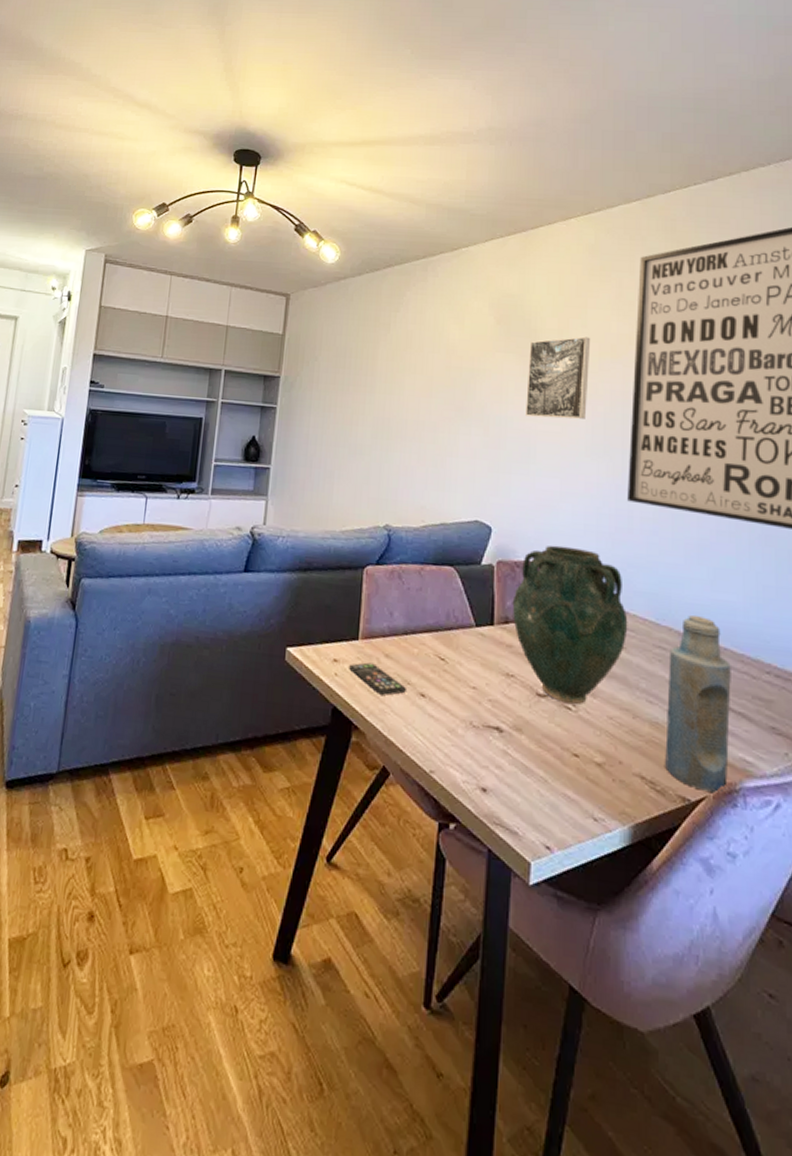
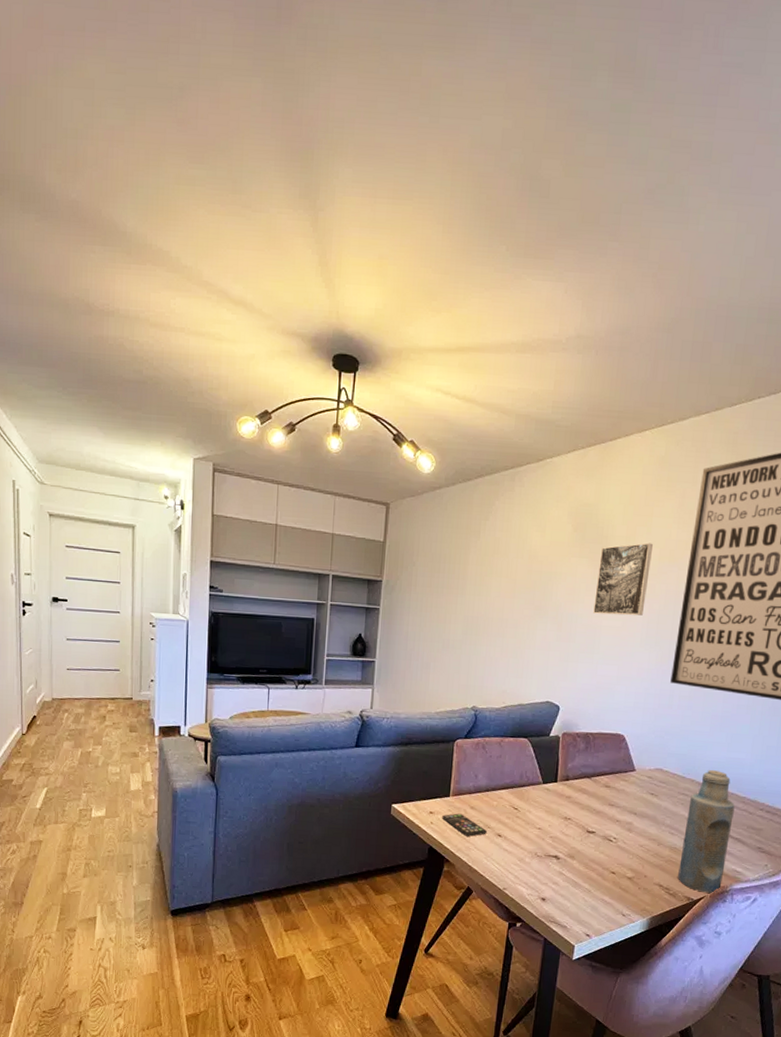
vase: present [512,545,628,705] -> none [572,719,662,838]

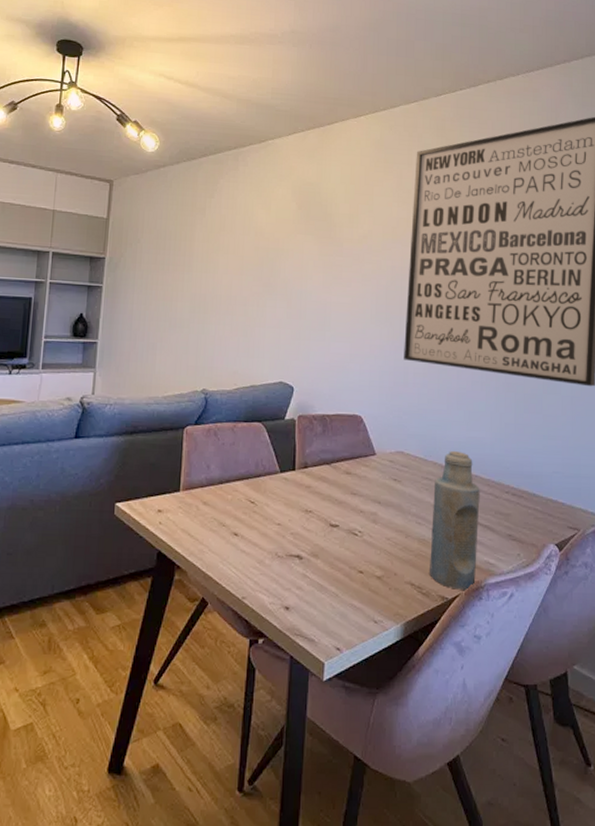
smartphone: present [442,813,488,837] -> none [172,510,223,537]
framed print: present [593,542,653,616] -> none [322,220,375,292]

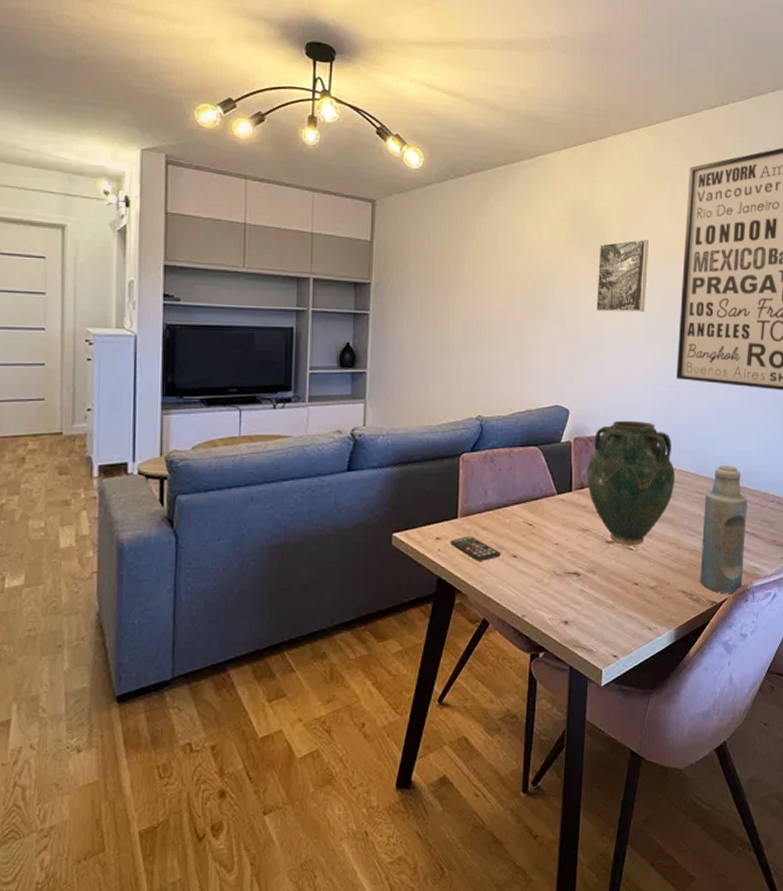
smartphone: none [172,510,223,537] -> present [450,536,502,561]
vase: none [310,399,403,531] -> present [586,420,676,546]
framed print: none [322,220,375,292] -> present [596,239,649,313]

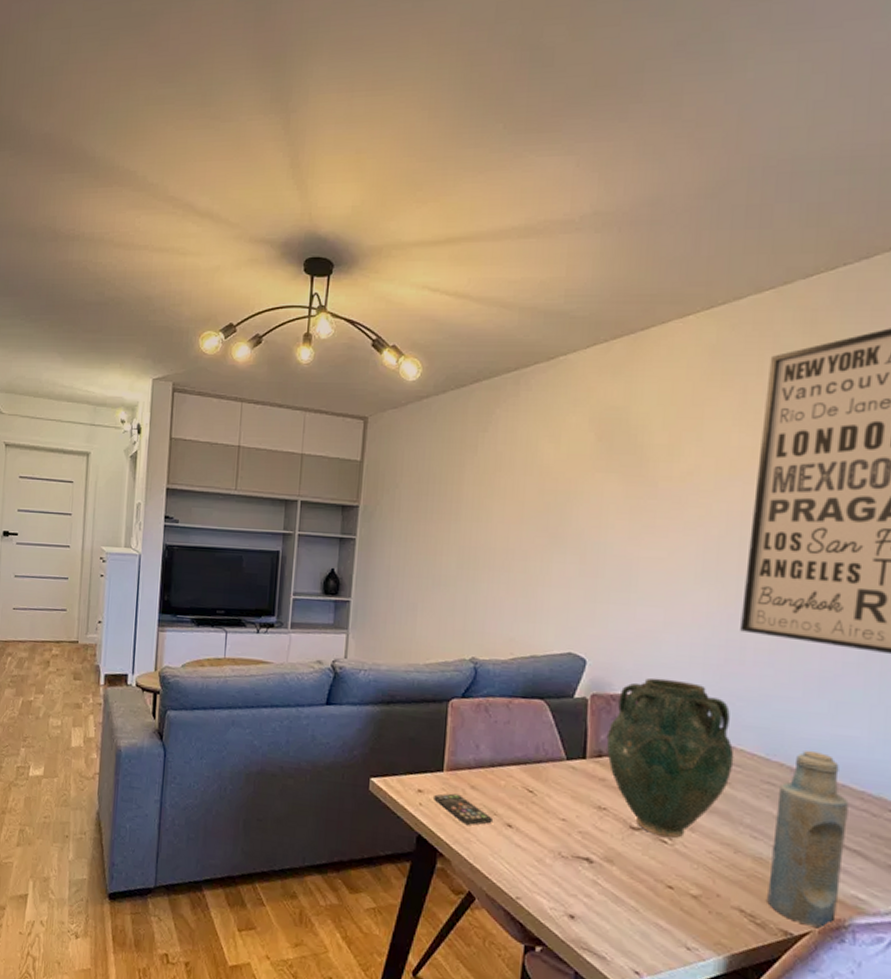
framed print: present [596,239,649,313] -> none [627,451,705,544]

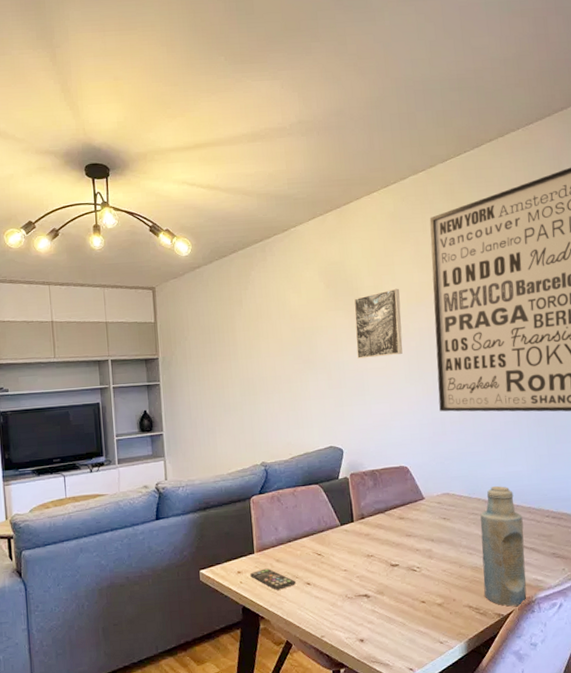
vase: present [606,677,734,839] -> none [365,453,450,567]
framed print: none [627,451,705,544] -> present [353,288,403,359]

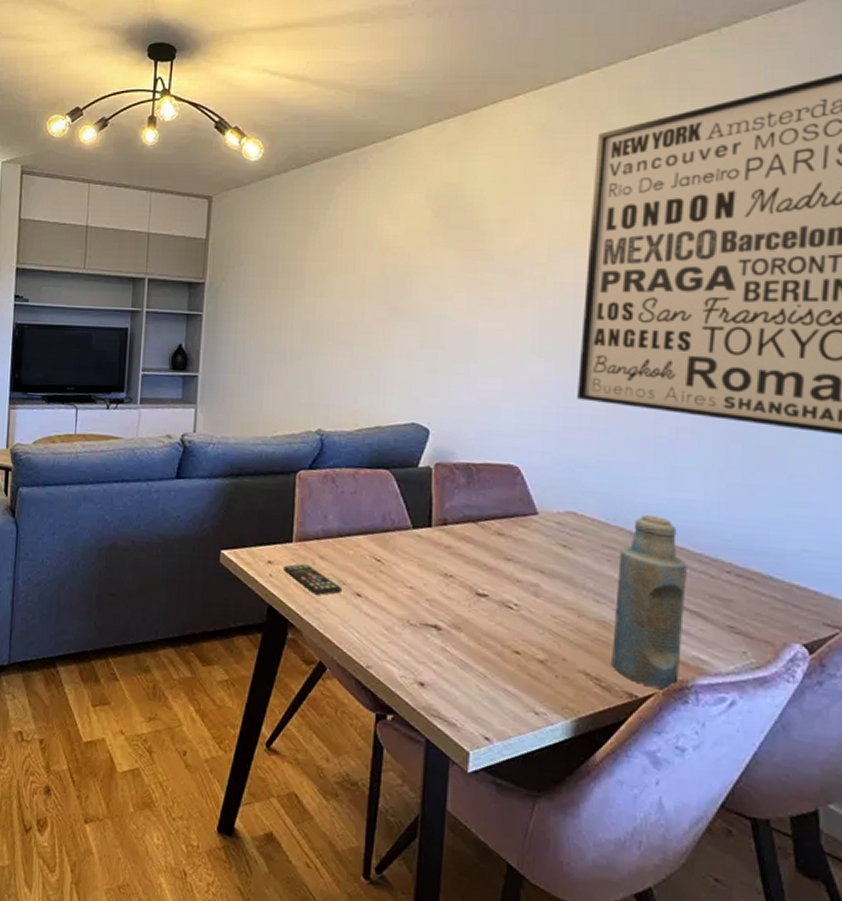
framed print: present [353,288,403,359] -> none [466,225,539,315]

